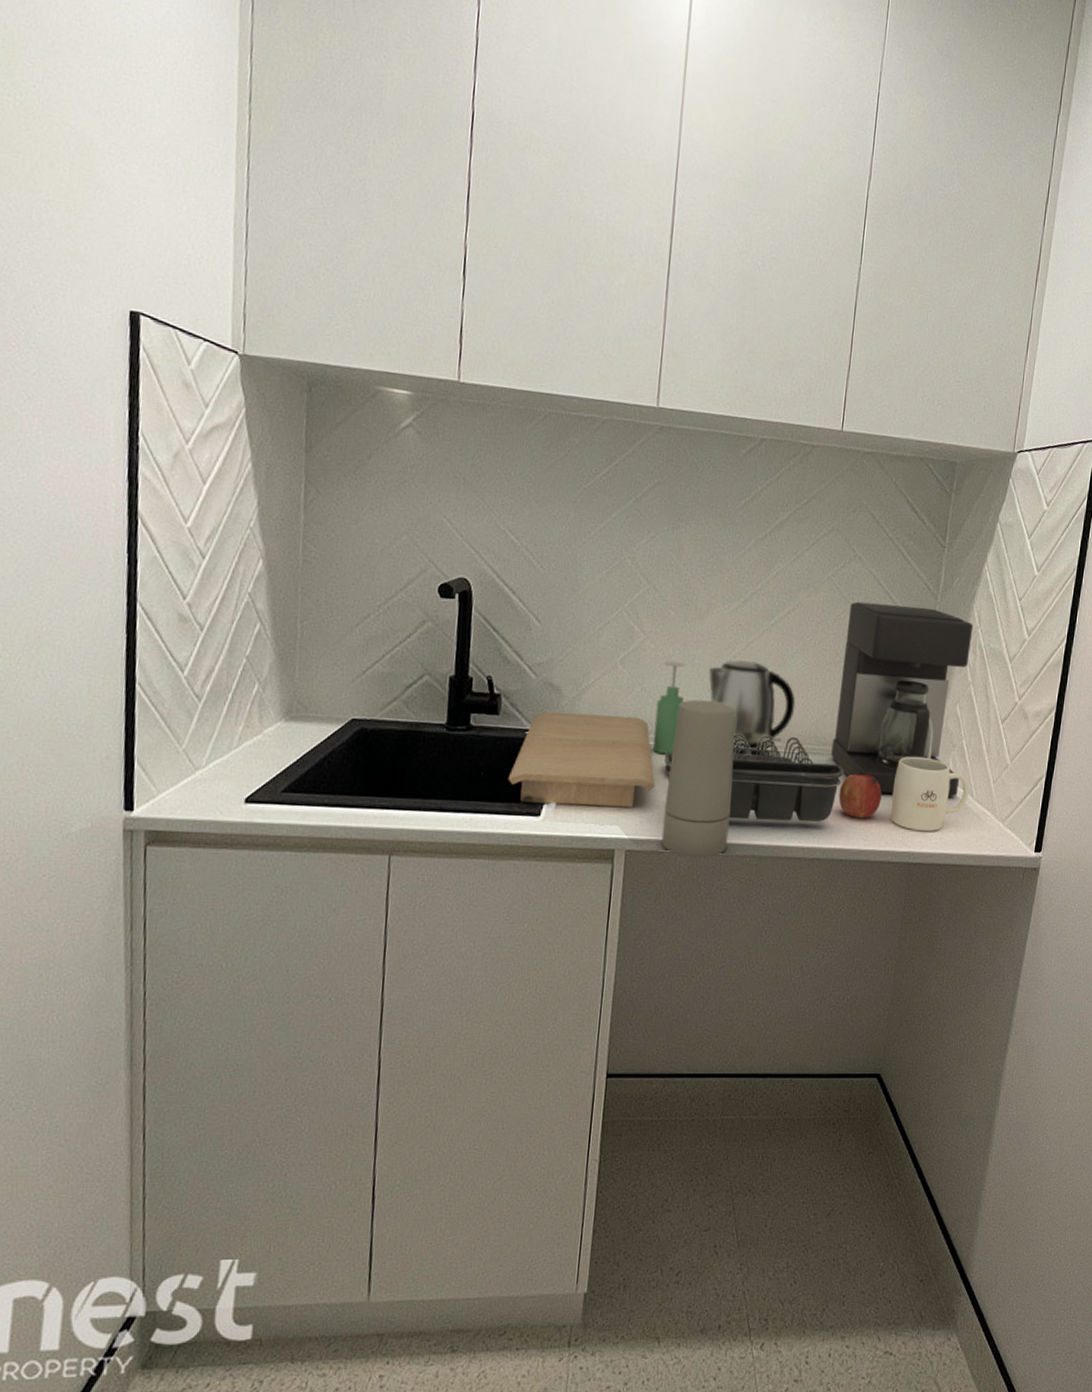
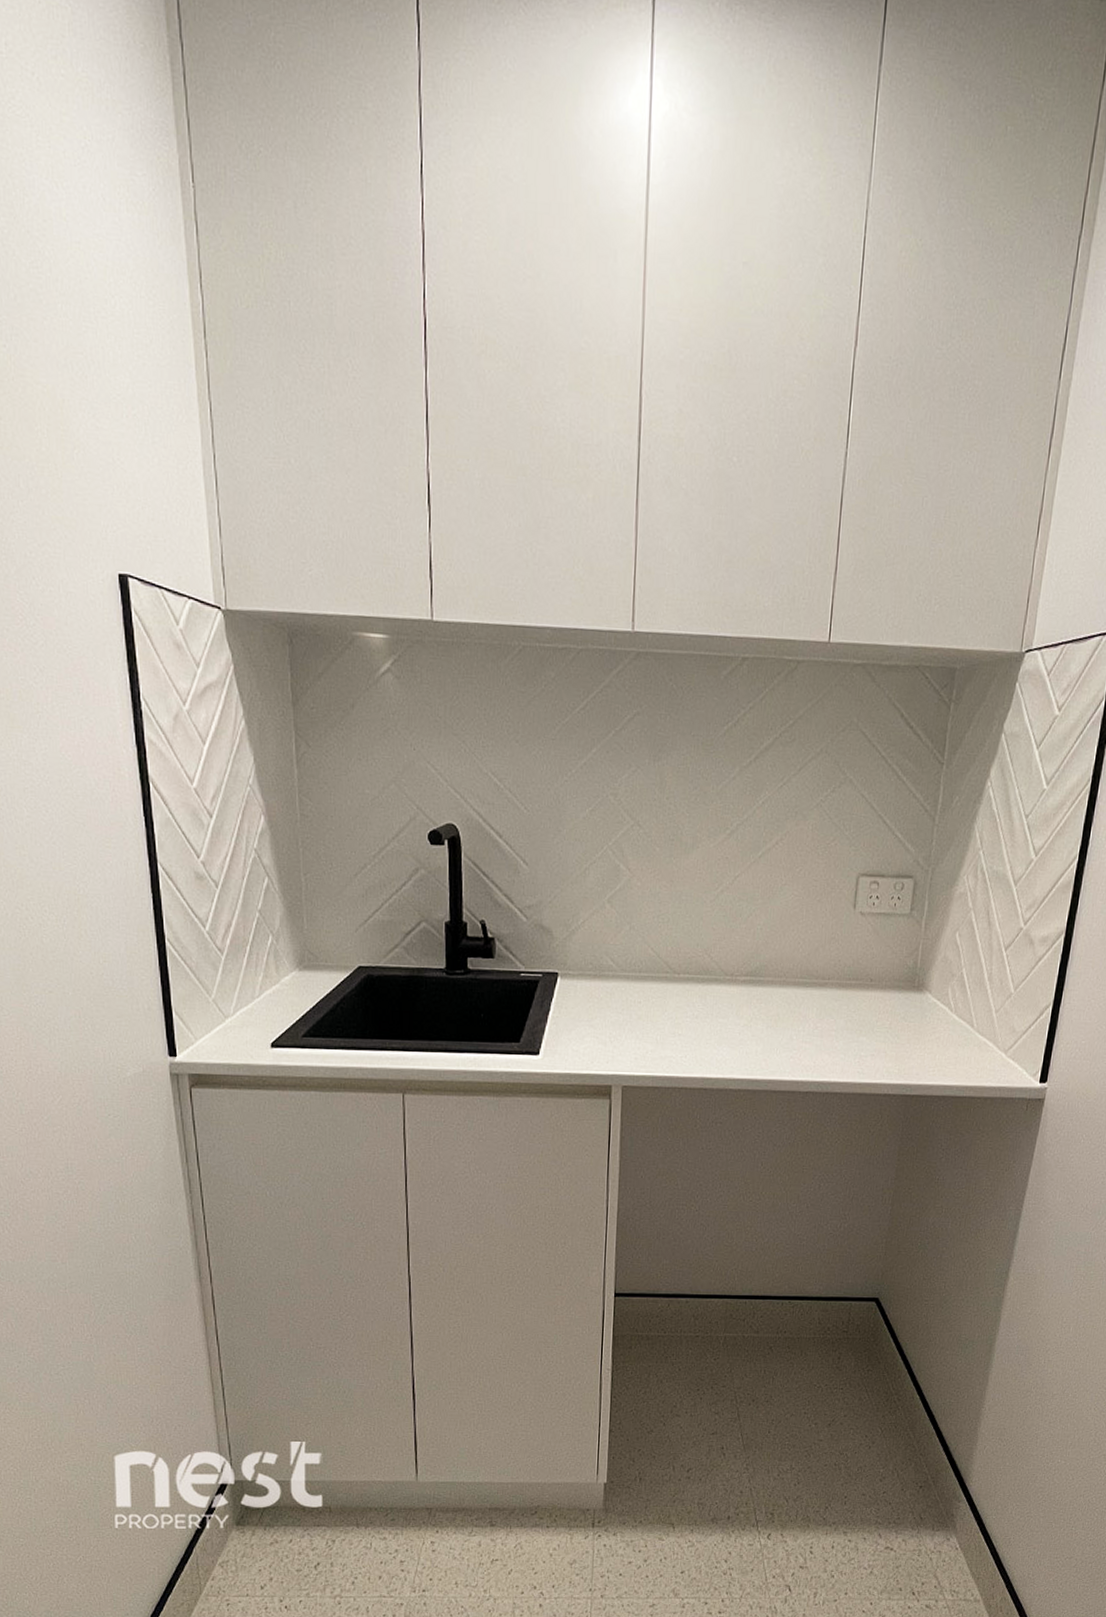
cutting board: present [508,711,656,807] -> none [506,953,648,1045]
soap dispenser: present [652,661,685,755] -> none [643,898,673,993]
canister: present [661,699,737,858] -> none [656,936,726,1092]
dish rack: present [664,733,845,822] -> none [655,969,838,1056]
kettle: present [709,659,796,755] -> none [696,893,786,990]
coffee maker: present [831,601,974,797] -> none [823,827,975,1027]
fruit: present [838,774,882,818] -> none [832,1007,877,1051]
mug: present [890,756,969,832] -> none [886,987,969,1064]

